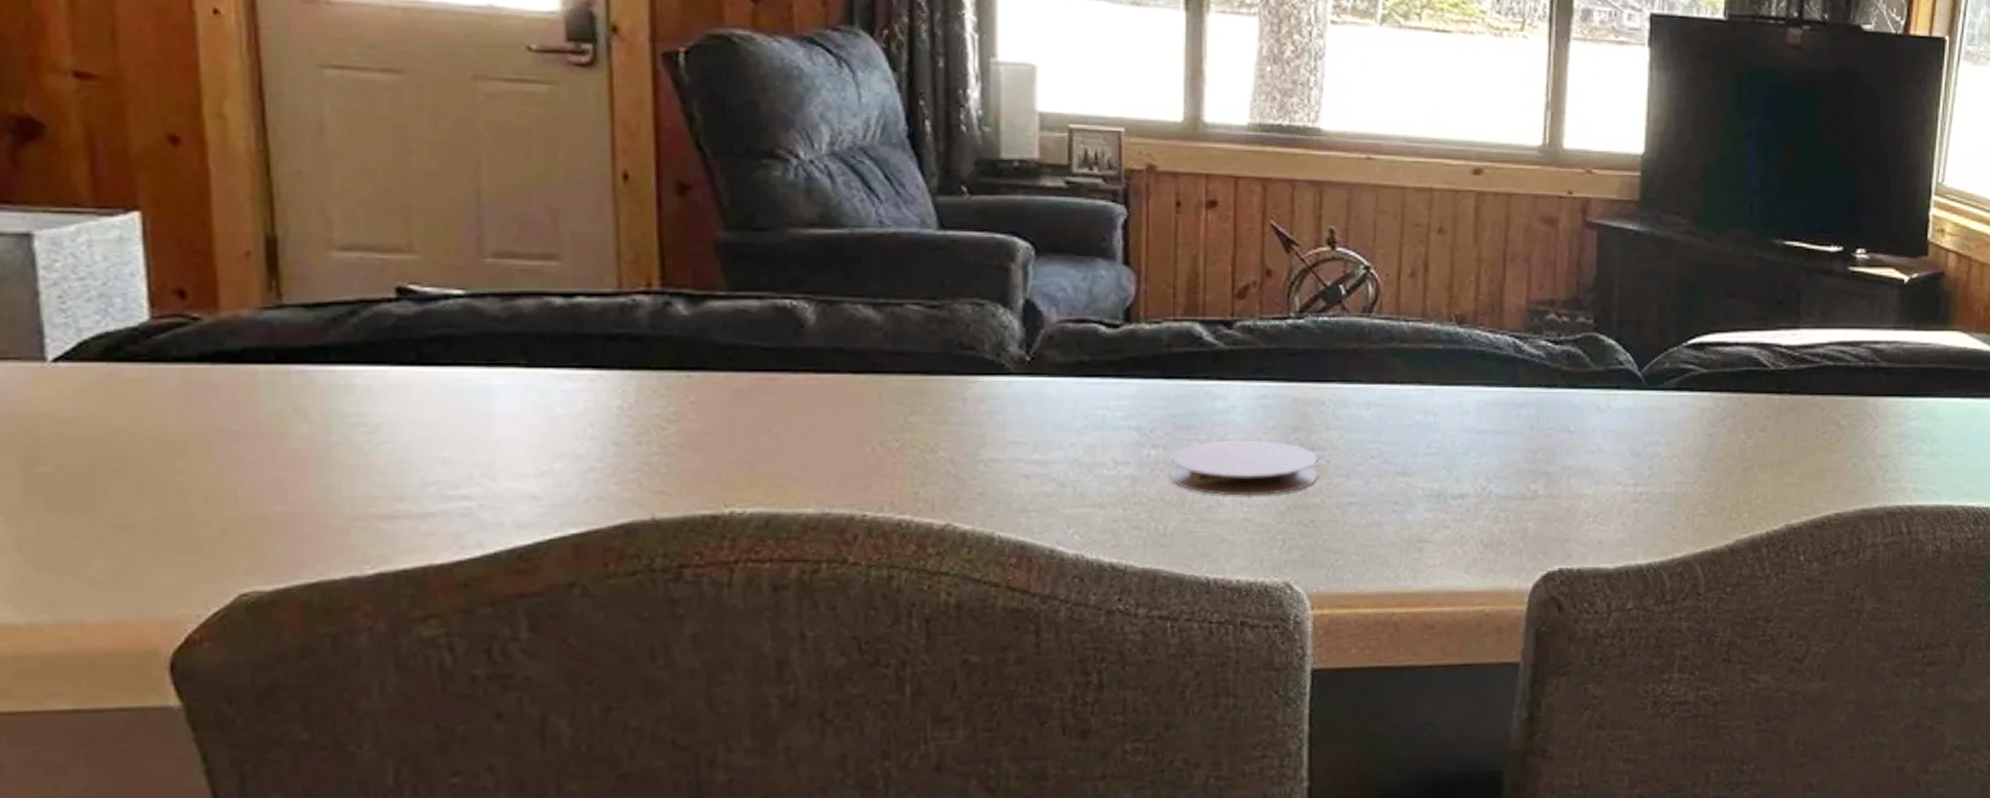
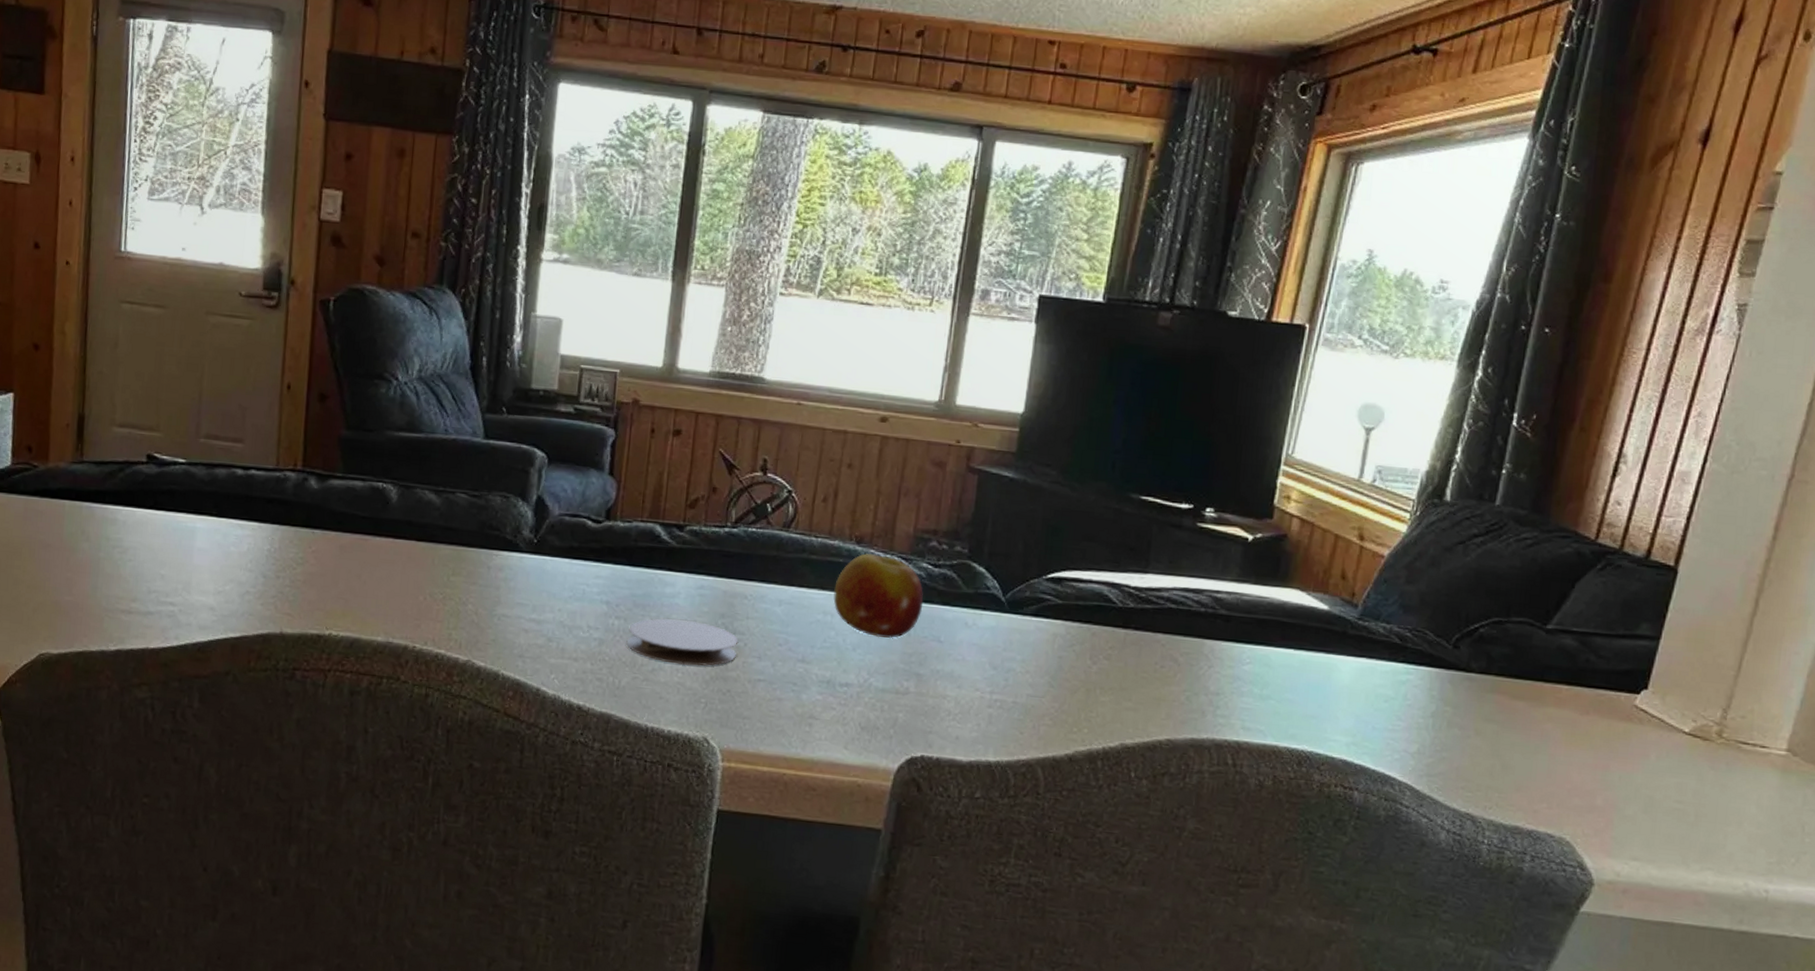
fruit: none [1435,336,1546,435] -> present [833,553,924,639]

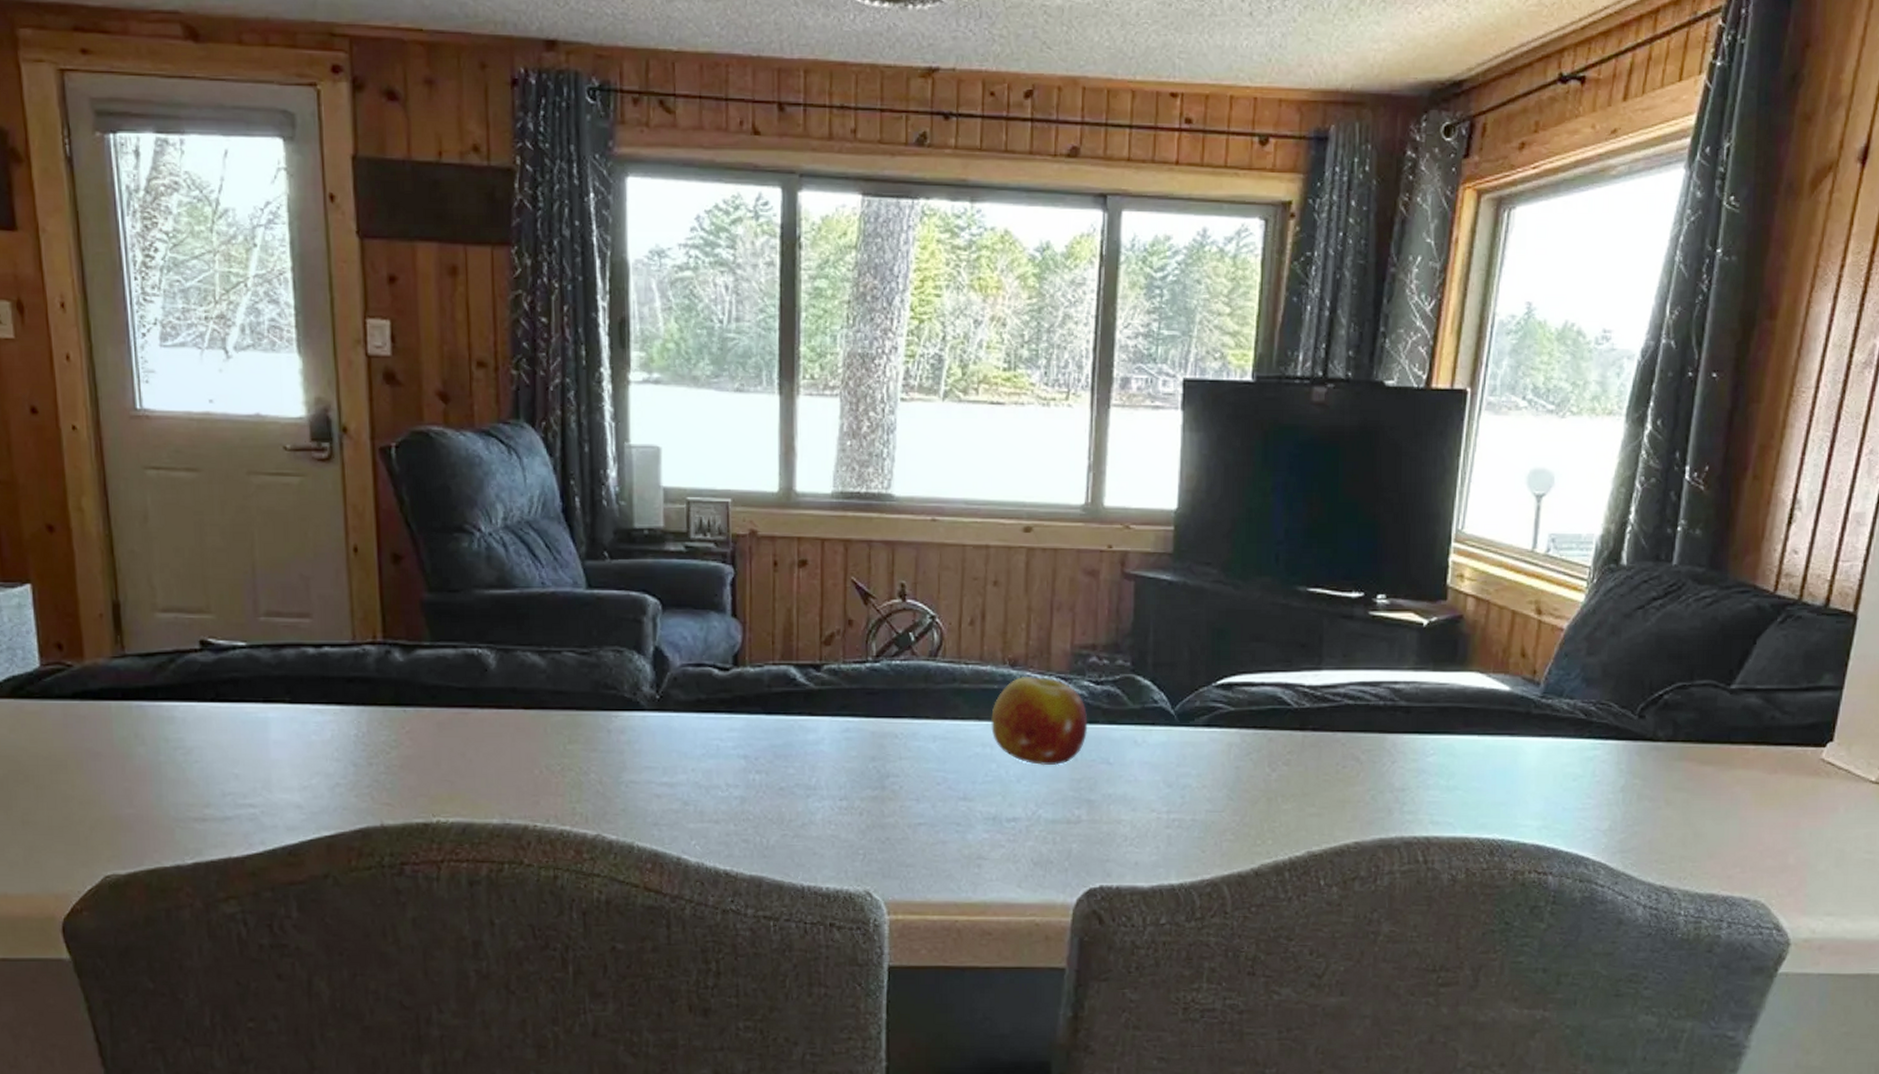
coaster: present [626,617,739,666] -> none [771,767,893,816]

